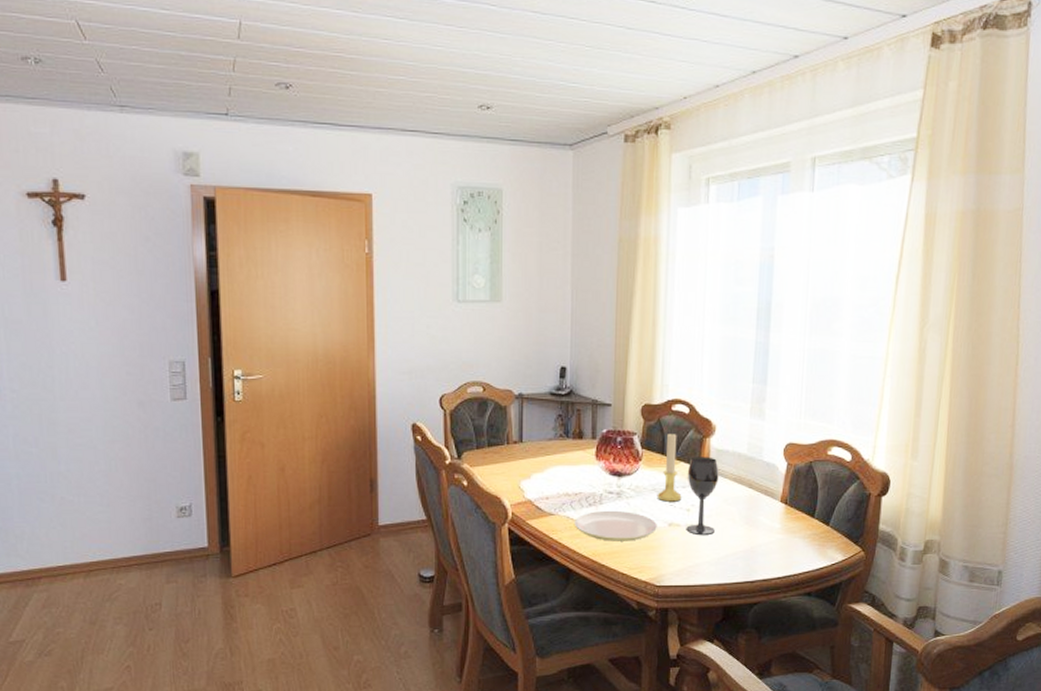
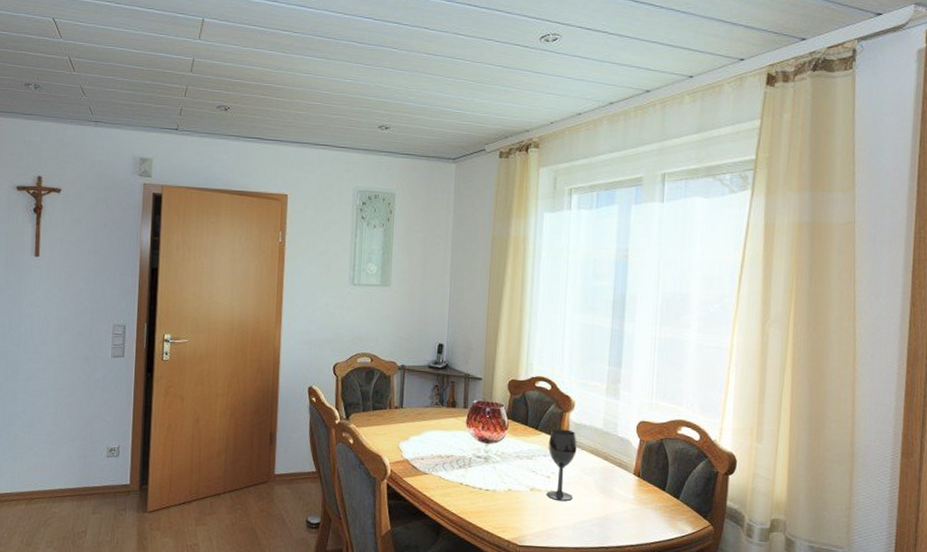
plate: present [573,510,657,541] -> none [445,473,520,503]
candle holder: present [657,433,682,502] -> none [520,406,543,469]

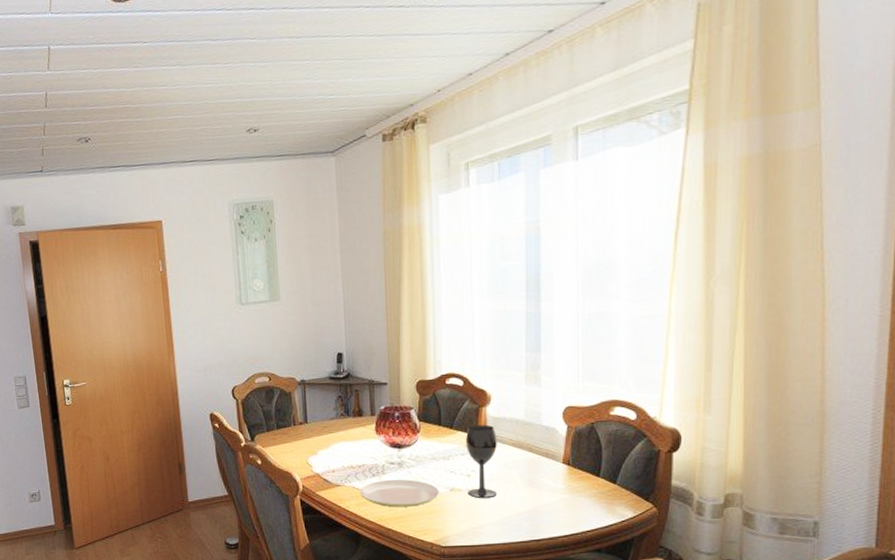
plate: none [445,473,520,503] -> present [359,479,439,508]

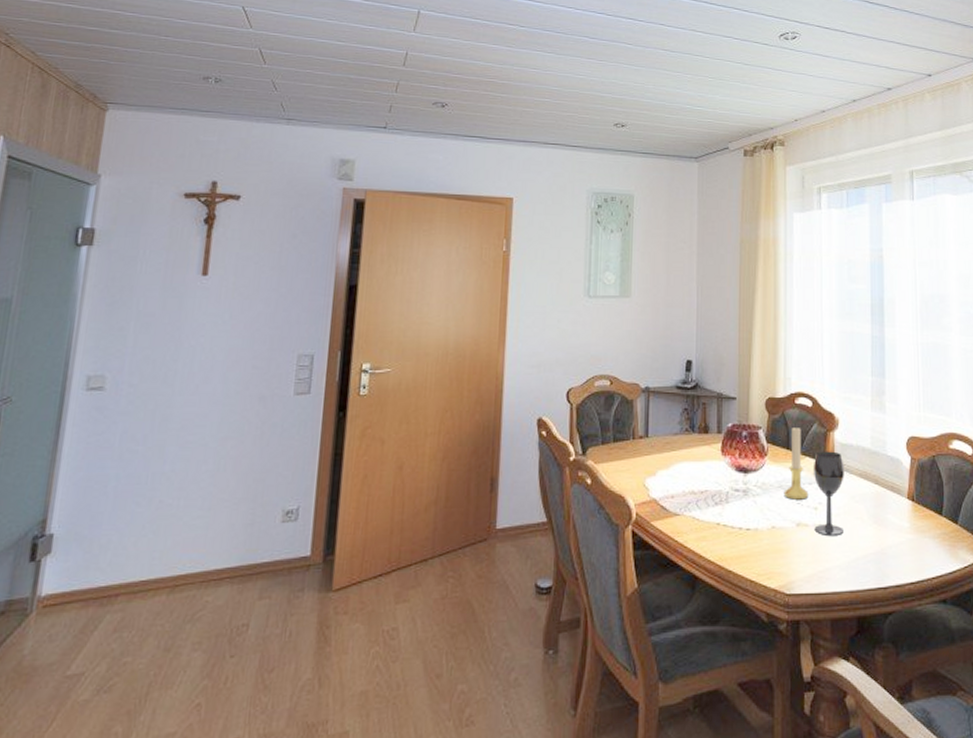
plate: present [359,479,439,508] -> none [699,509,785,544]
candle holder: none [437,405,461,469] -> present [783,426,809,500]

